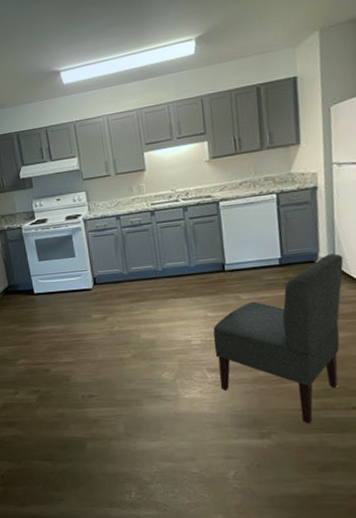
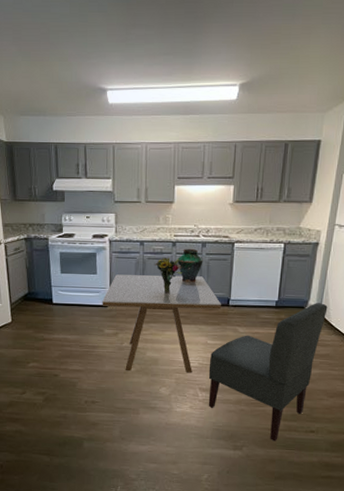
dining table: none [85,243,216,358] -> present [102,274,221,373]
bouquet: none [134,227,167,267] -> present [154,257,183,294]
vase: none [159,215,188,253] -> present [177,249,203,283]

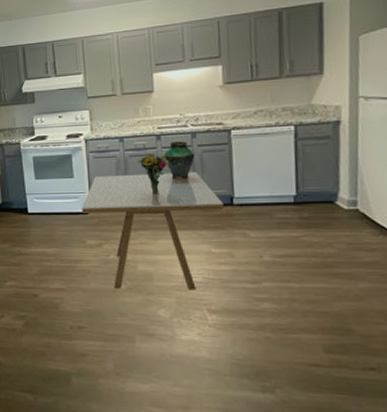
chair: present [208,303,328,442] -> none [216,195,367,382]

